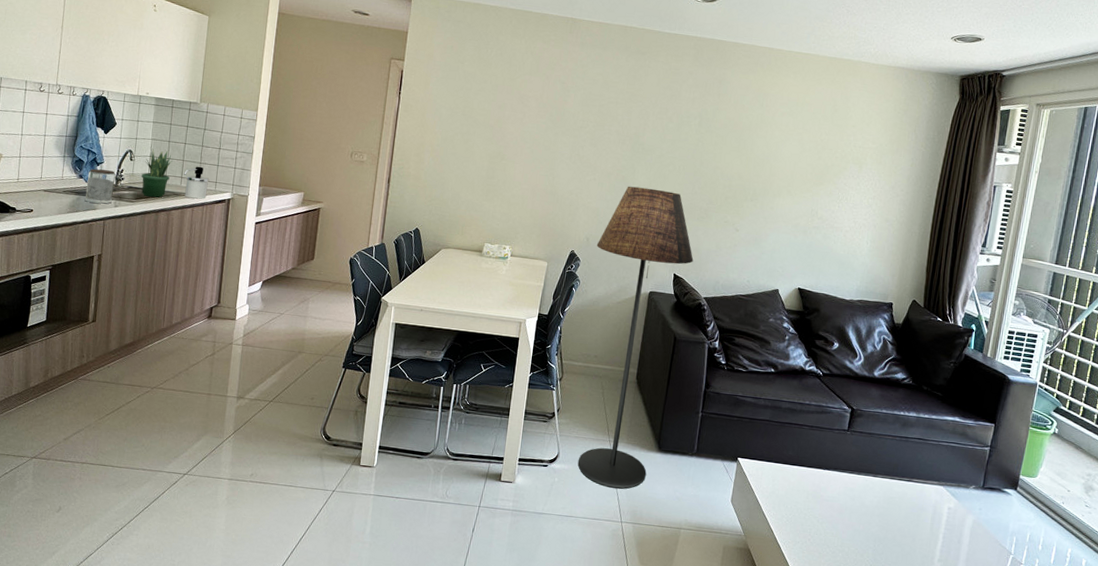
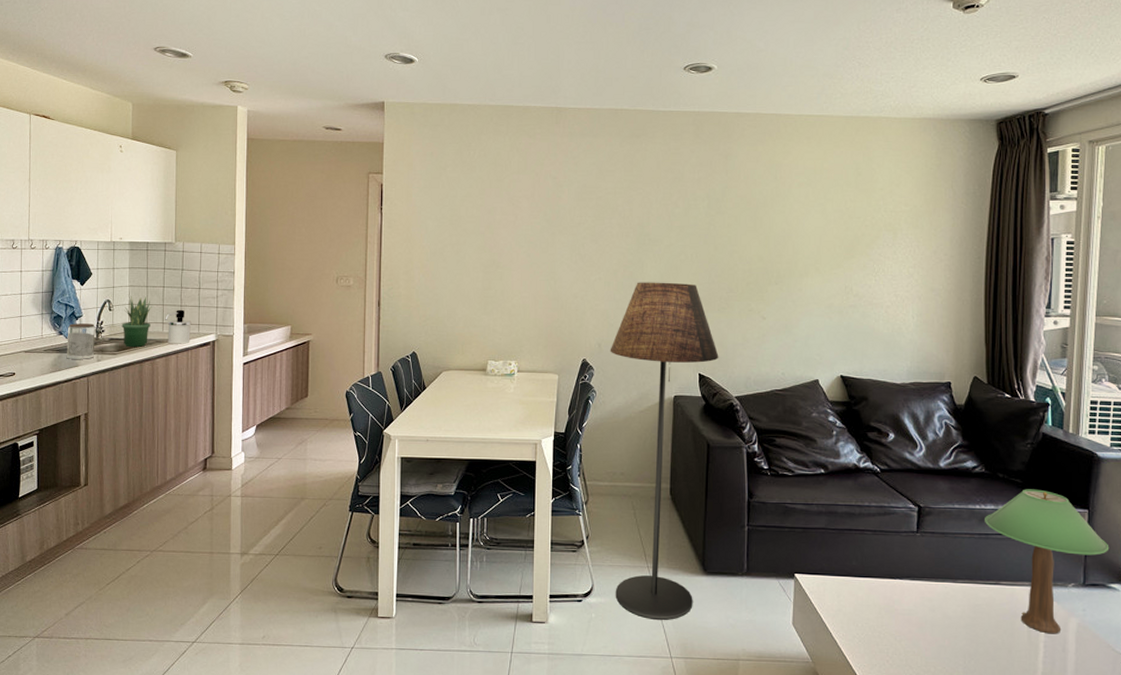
table lamp: none [906,401,1008,528] -> present [985,489,1110,634]

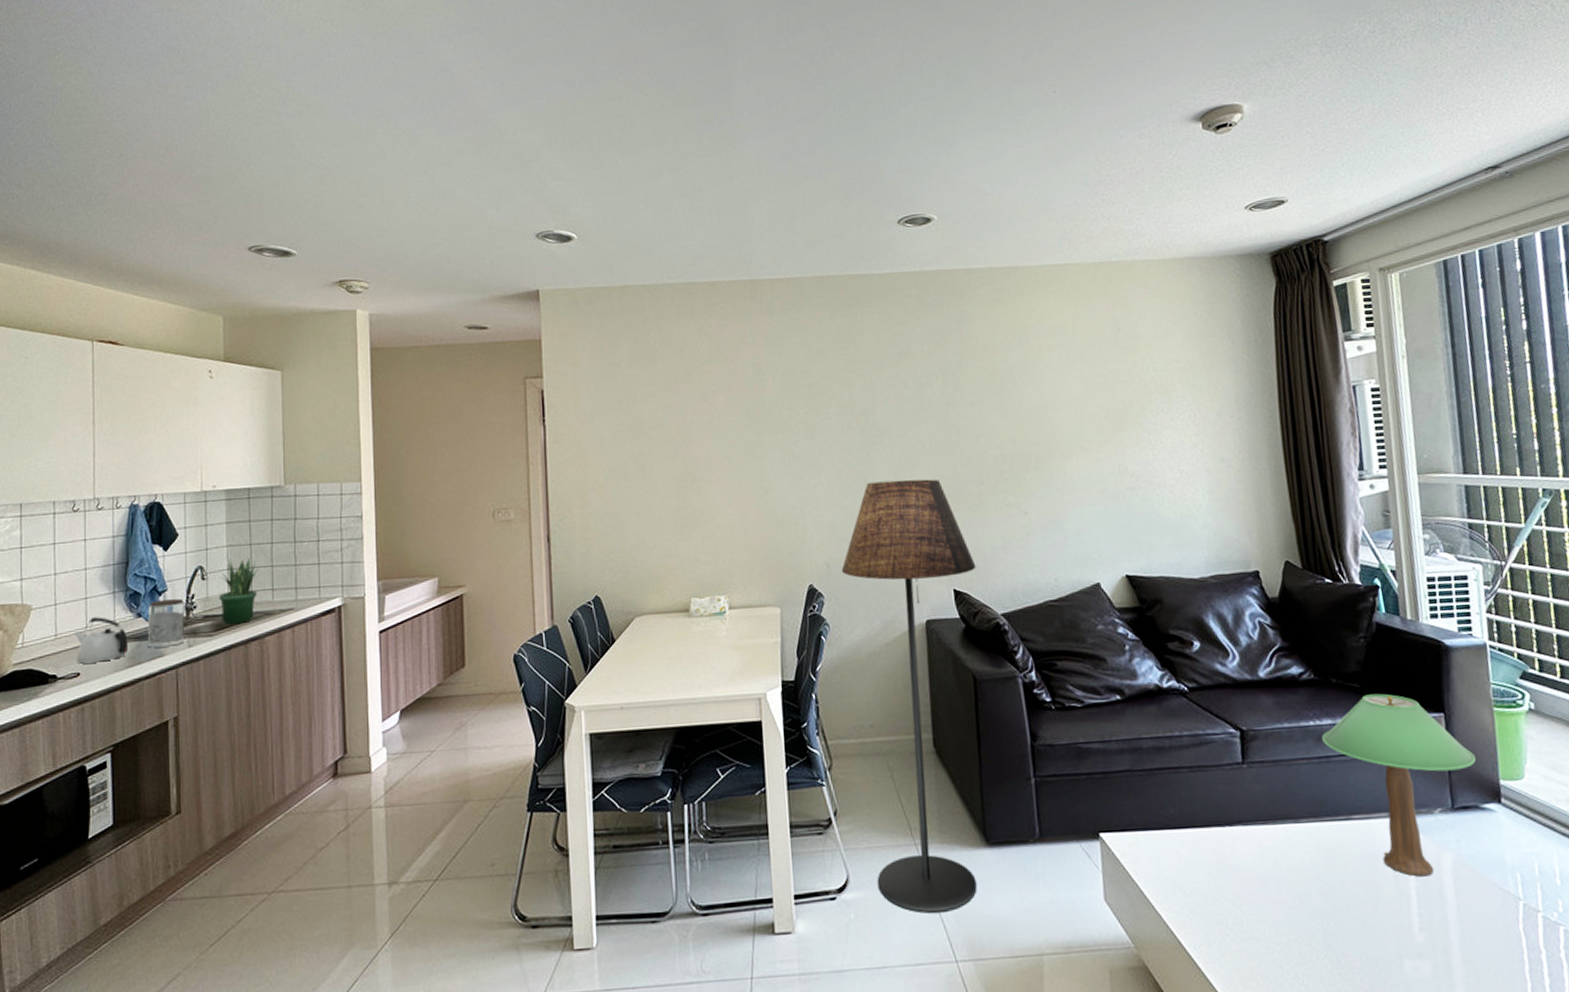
kettle: none [11,332,52,367] -> present [73,617,128,665]
soap dispenser: present [165,309,192,344] -> none [275,569,310,616]

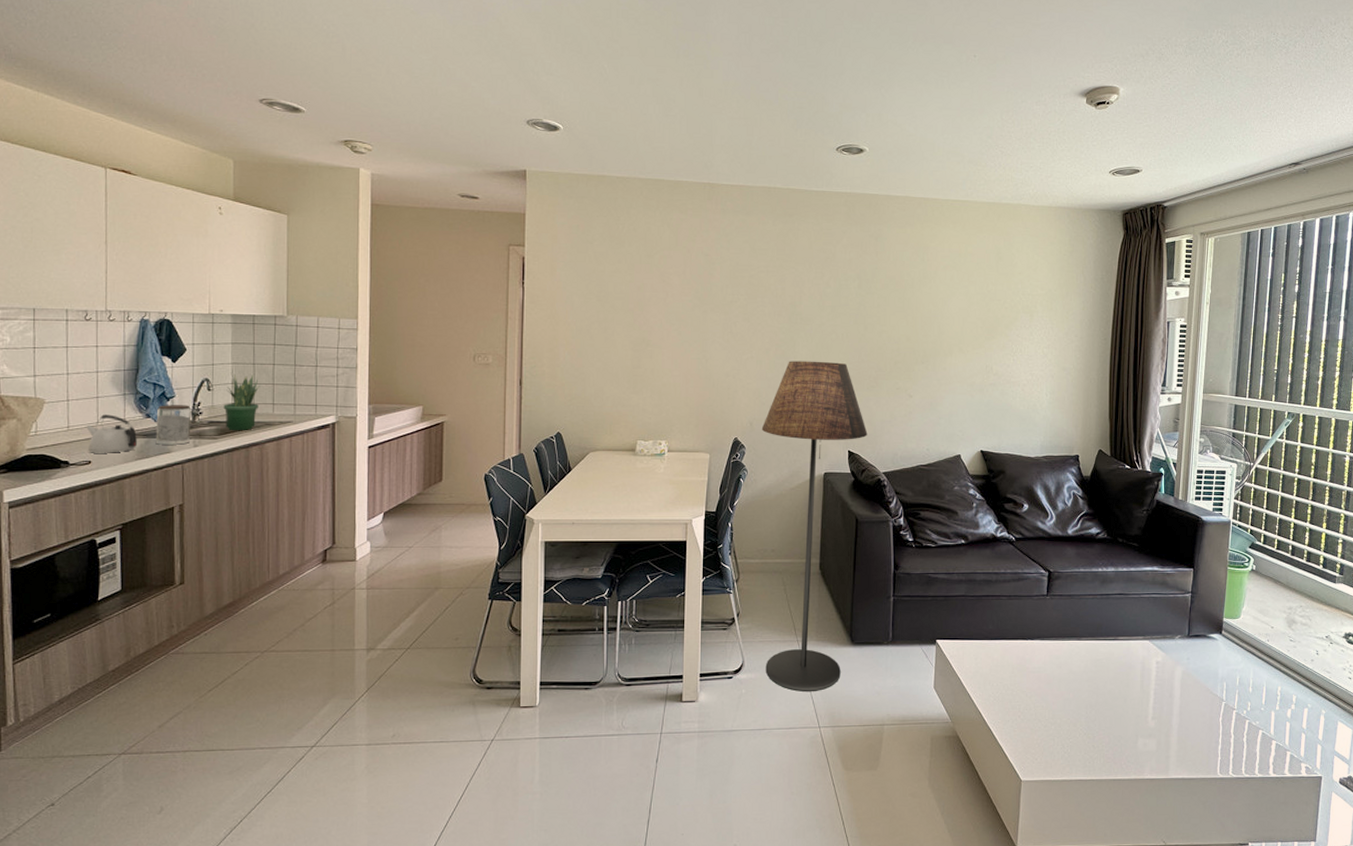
table lamp: present [1322,693,1477,877] -> none [1106,552,1210,682]

